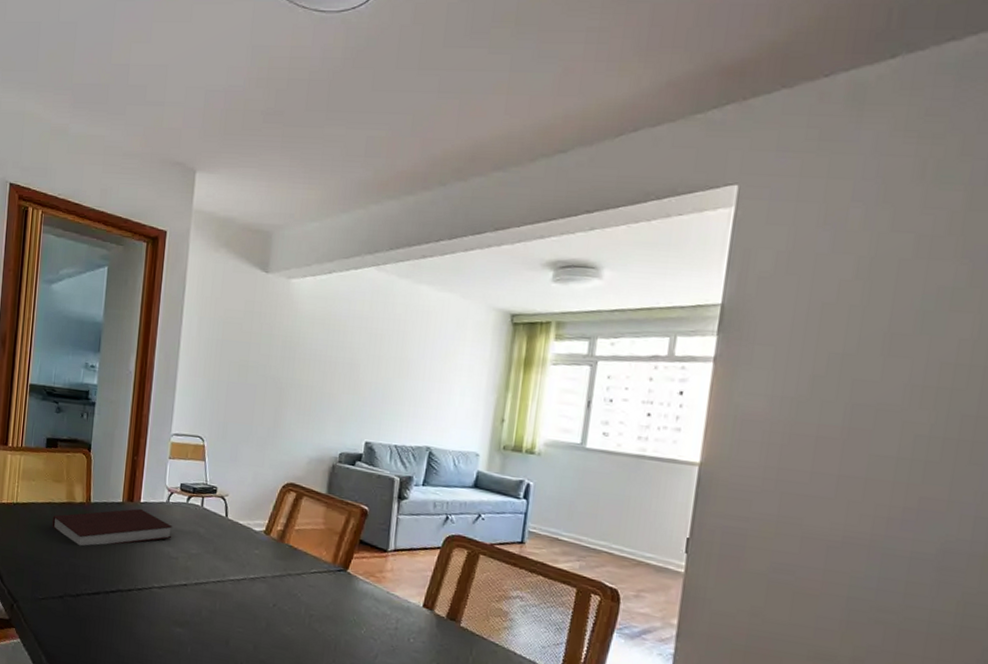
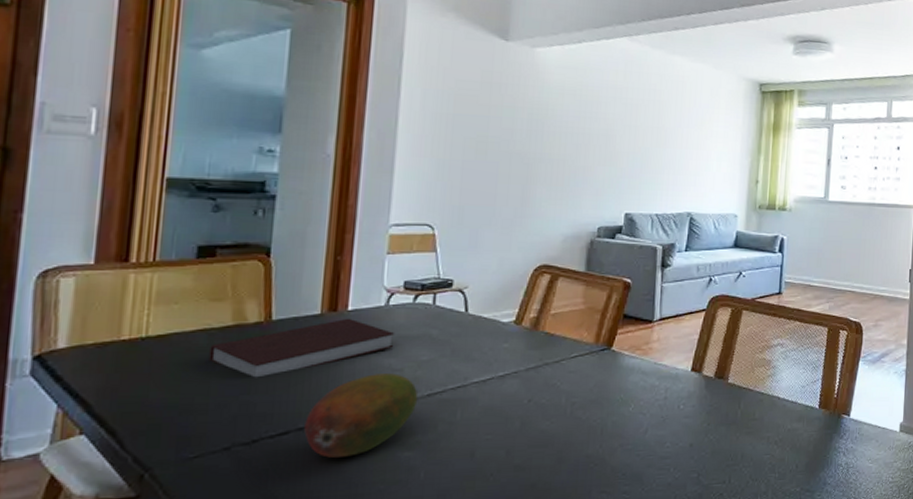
fruit: none [109,558,188,622] -> present [304,373,418,458]

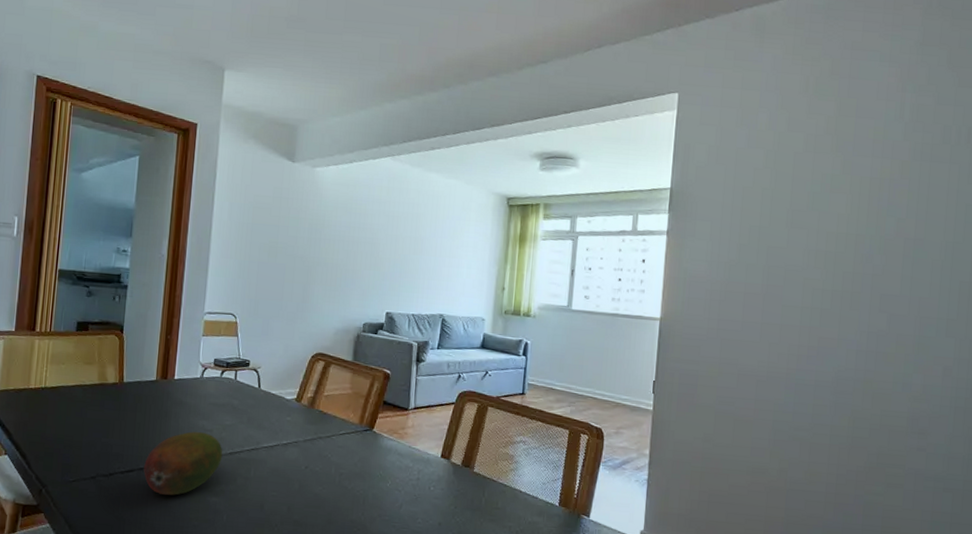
notebook: present [209,318,395,378] -> none [83,385,207,426]

